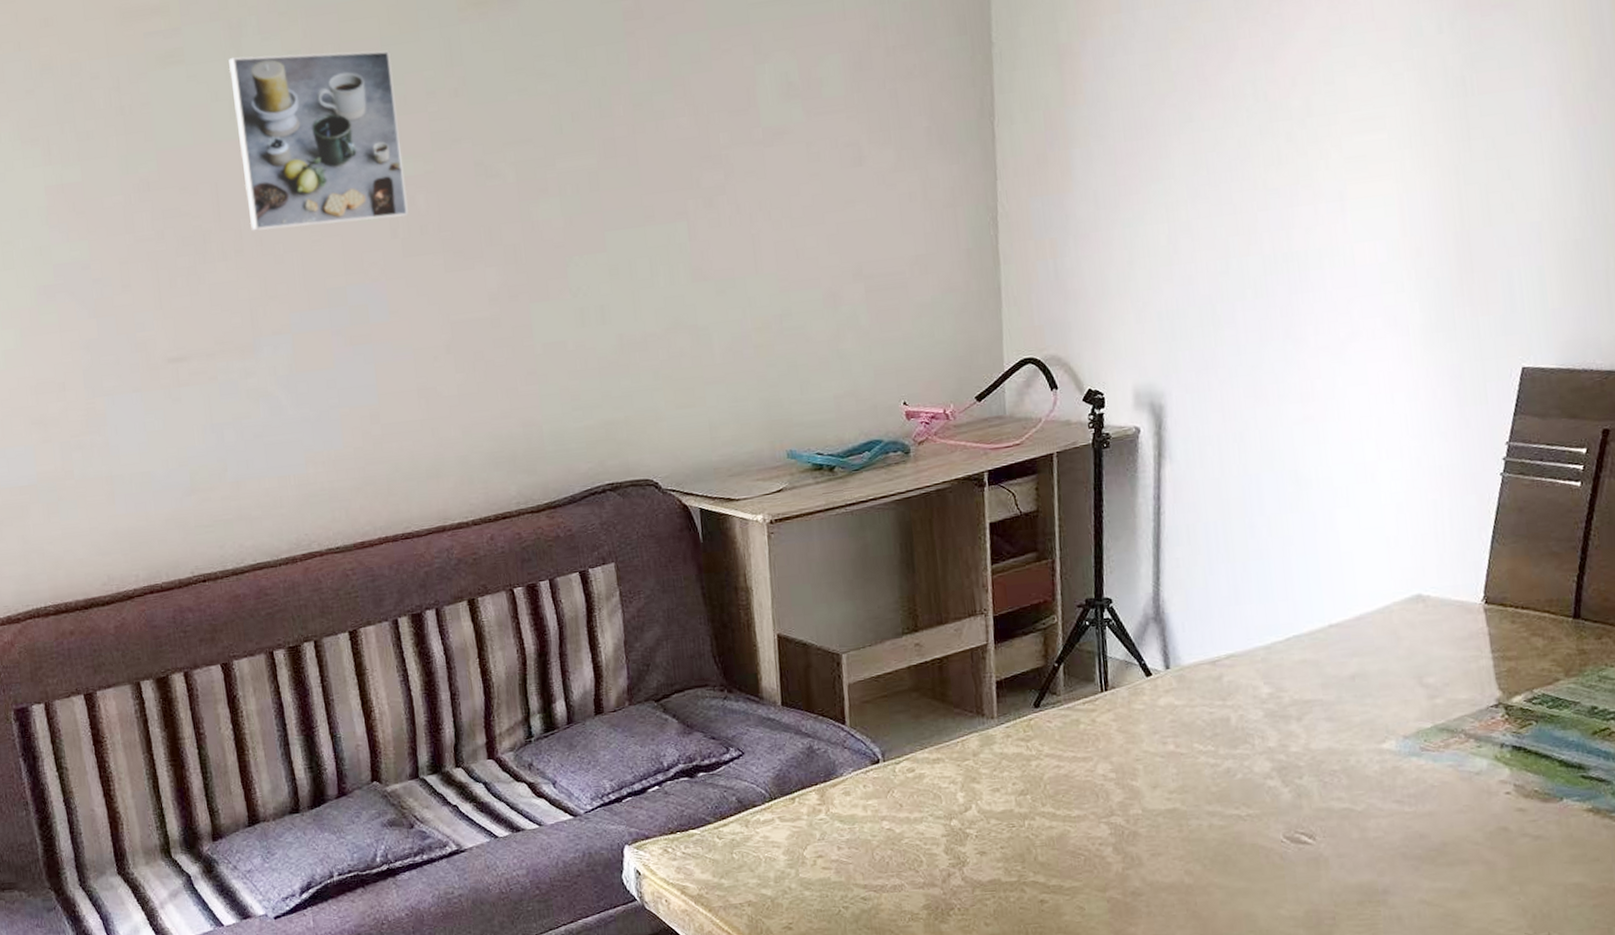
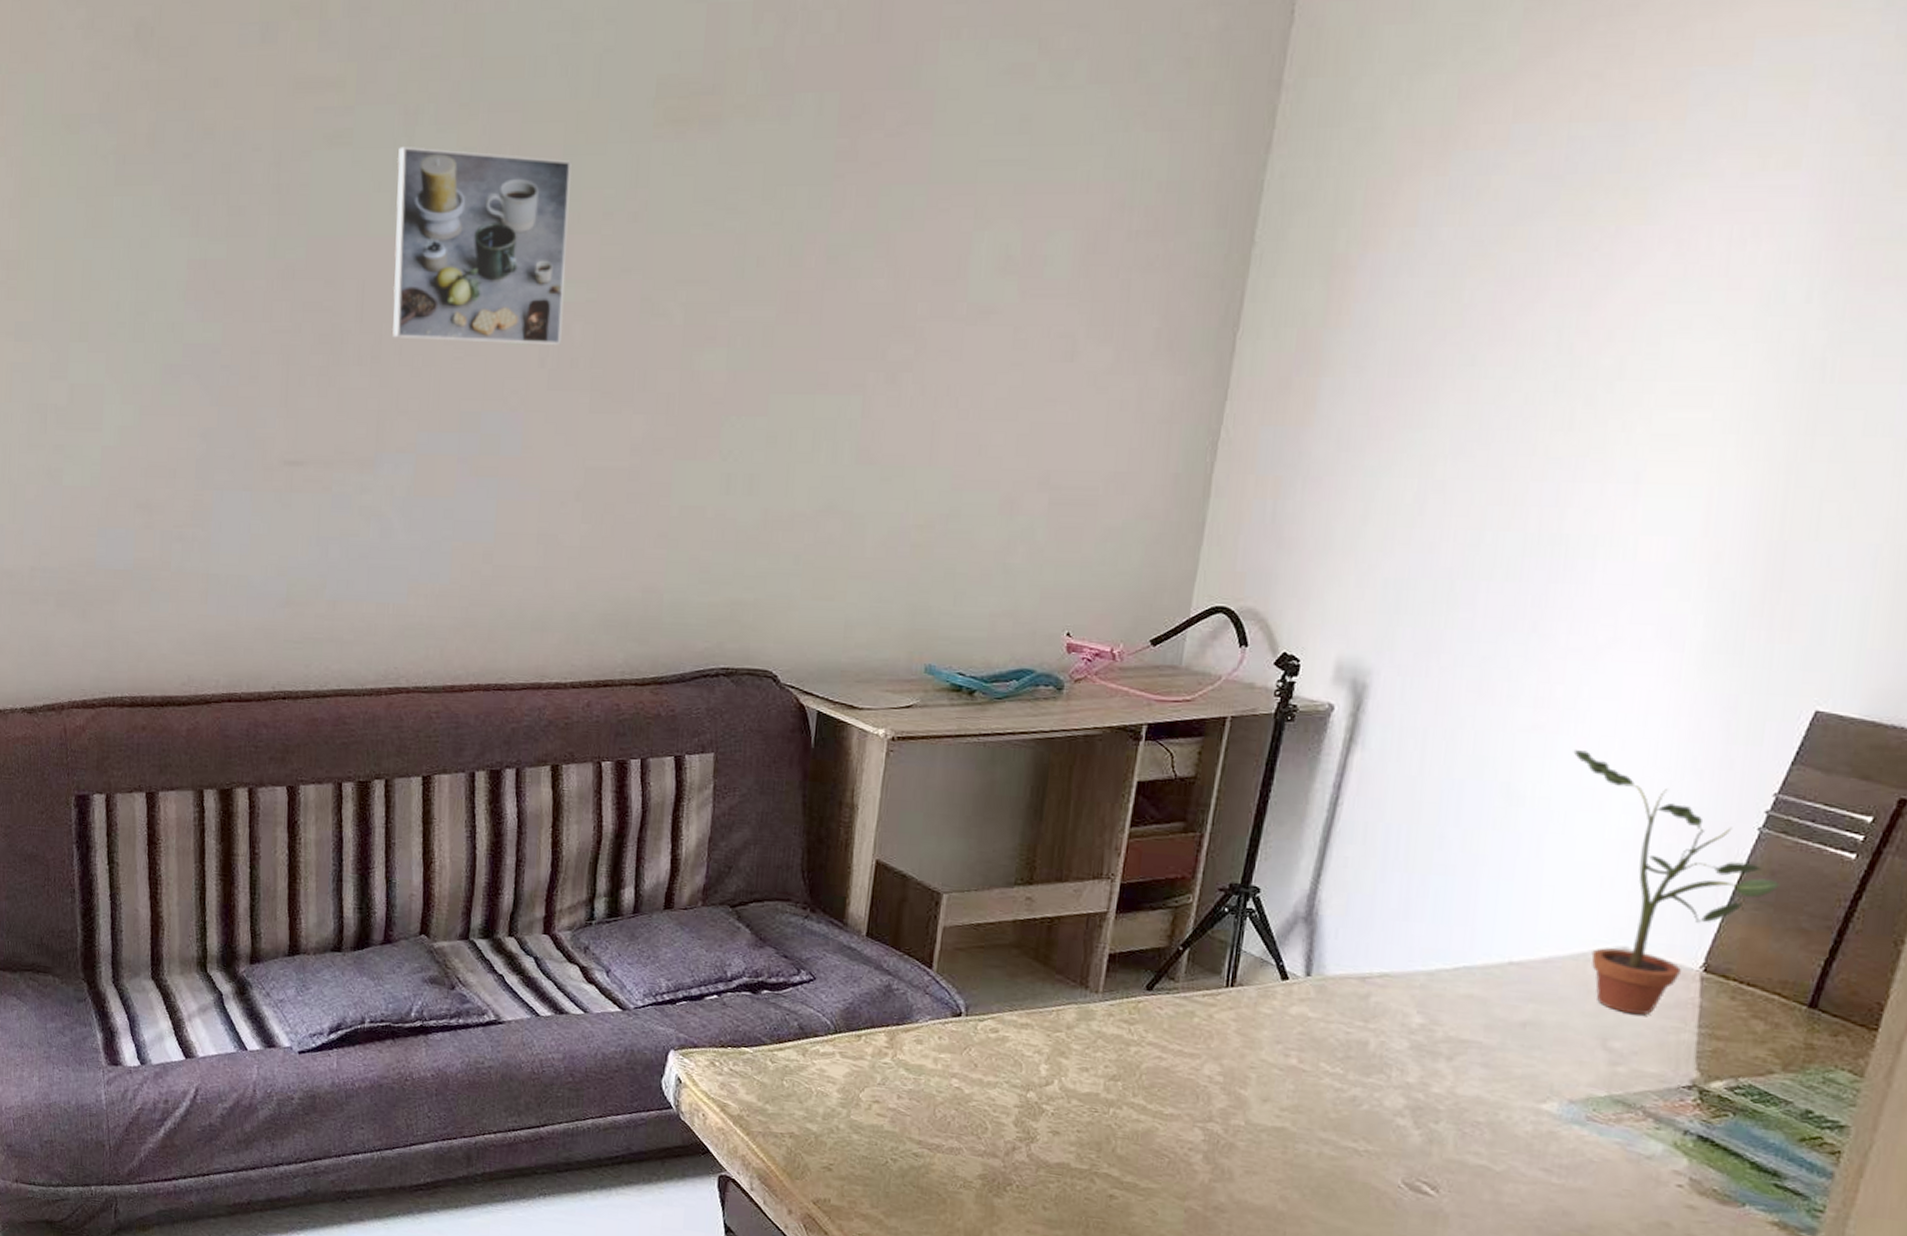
potted plant: none [1341,432,1528,652] -> present [1573,750,1780,1015]

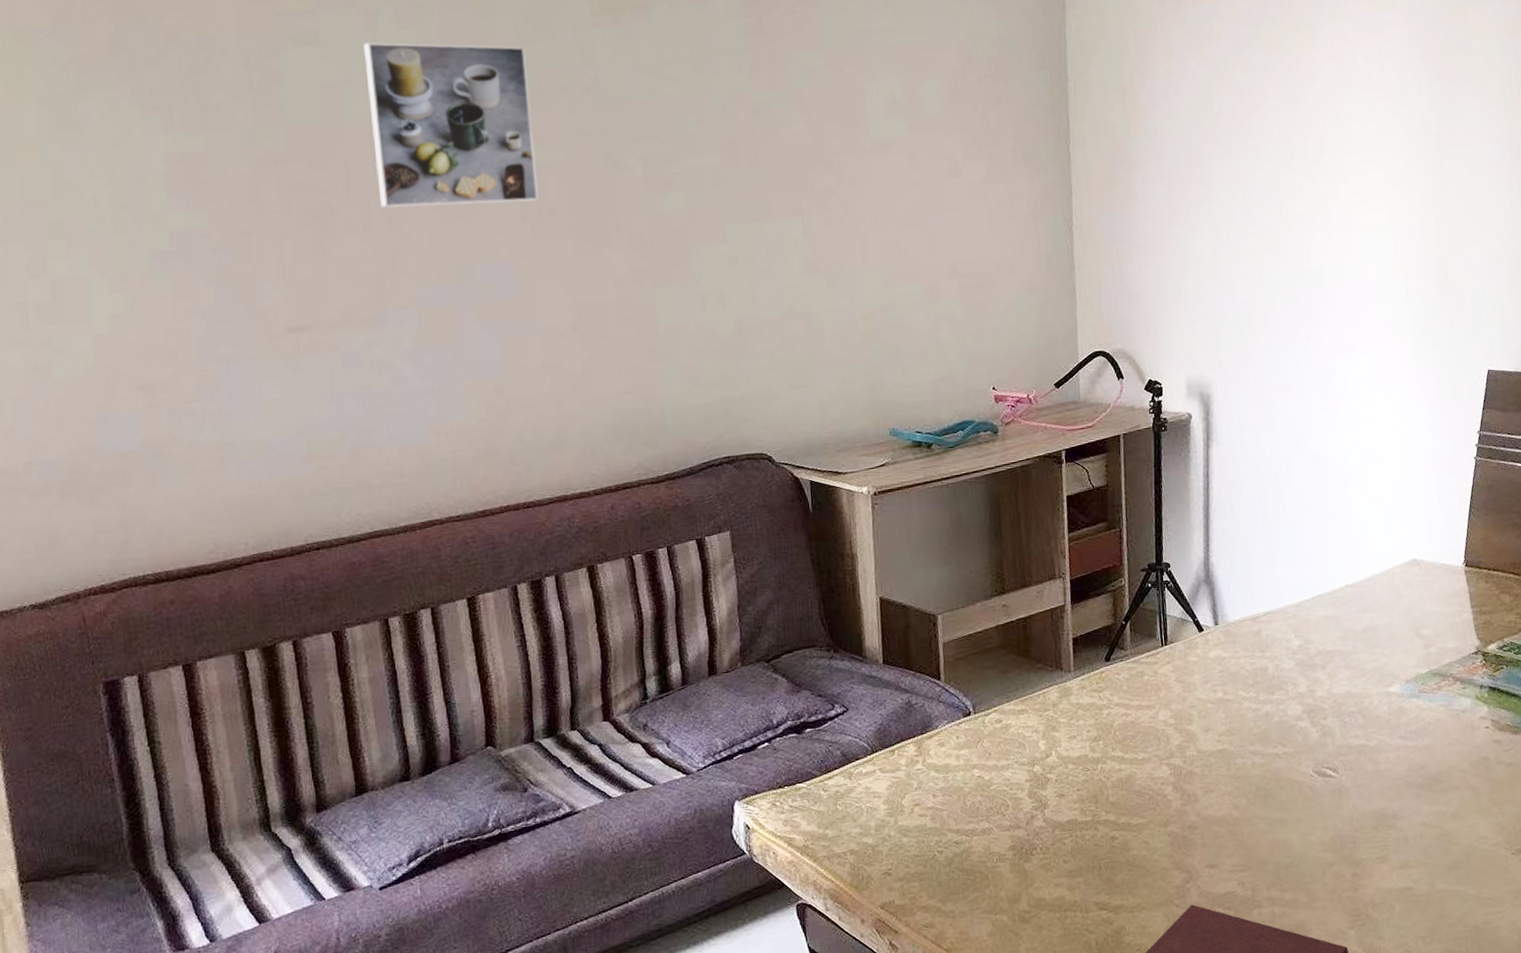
potted plant: present [1573,750,1780,1015] -> none [1352,421,1496,607]

